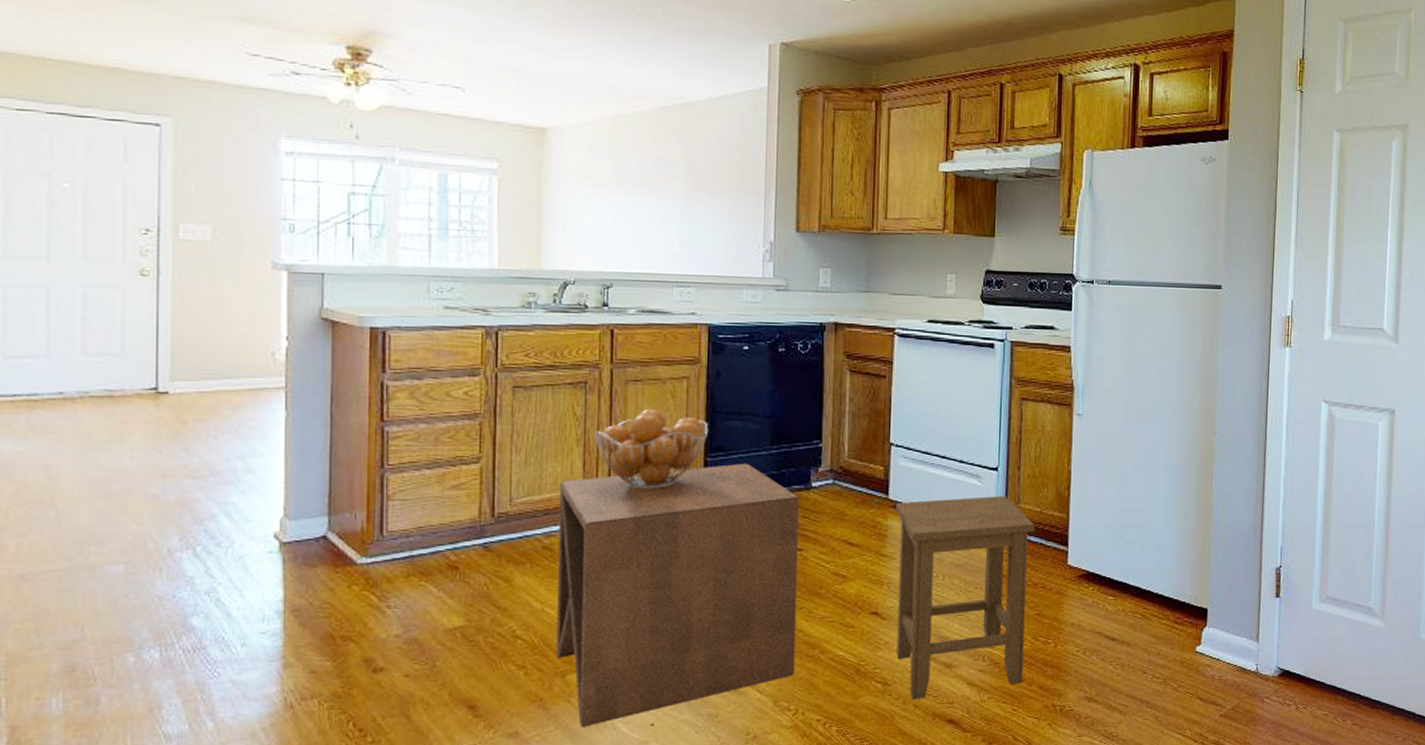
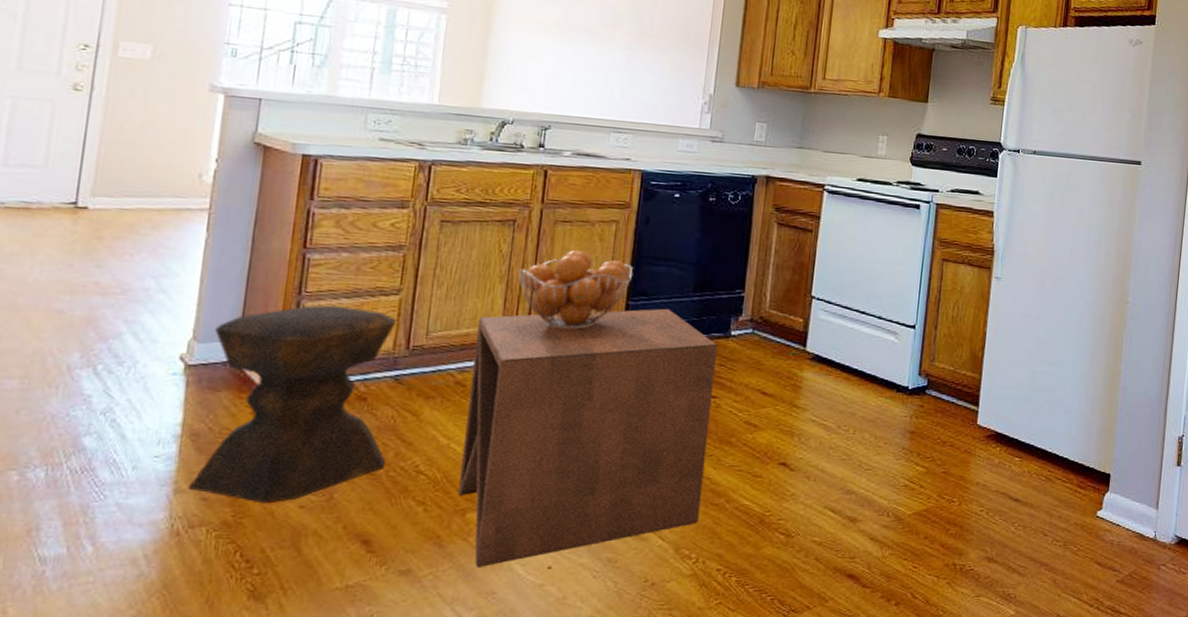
stool: none [297,477,482,674] -> present [189,305,397,504]
stool: present [895,495,1035,699] -> none [802,353,948,553]

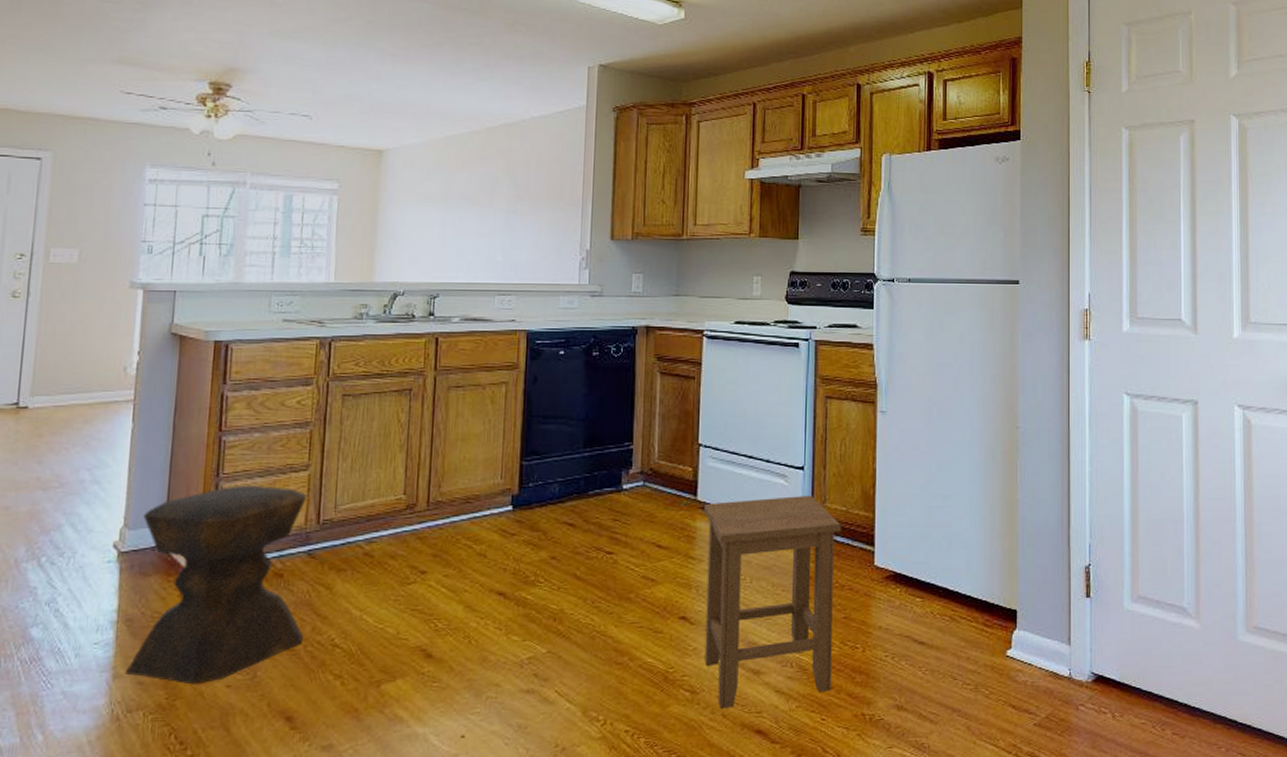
side table: present [458,308,718,567] -> none [372,466,611,739]
fruit basket: present [519,249,633,330] -> none [417,413,525,494]
stool: none [802,353,948,553] -> present [704,495,841,709]

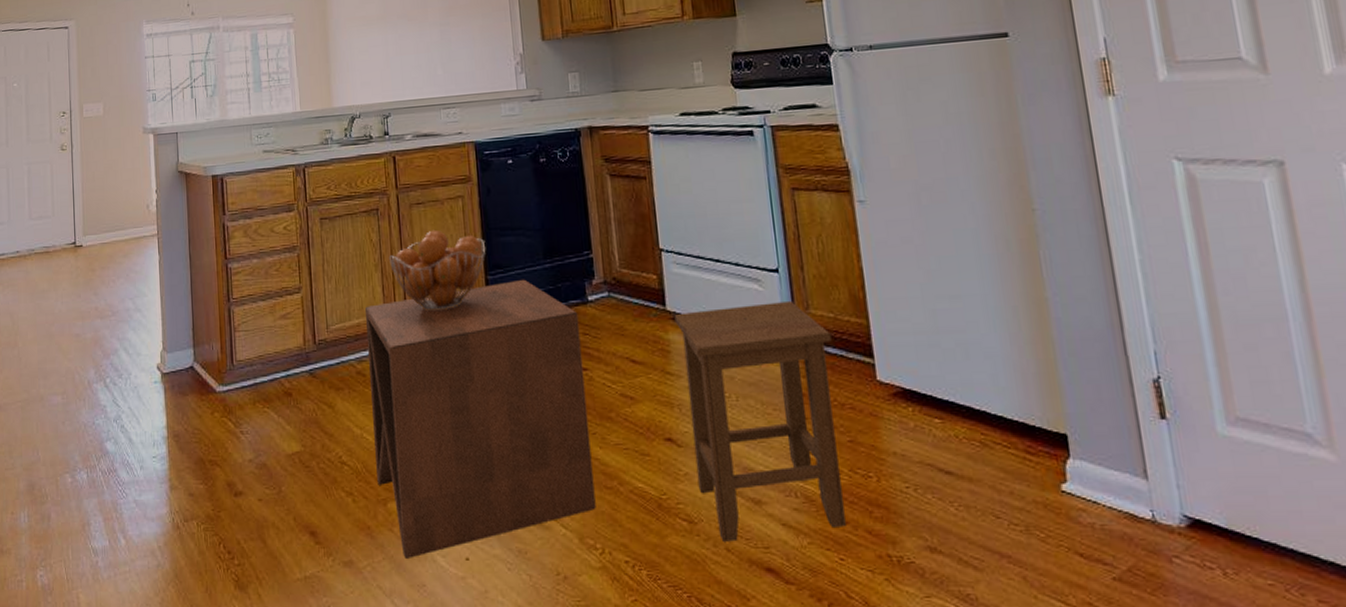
stool: present [126,485,308,685] -> none [176,308,315,498]
side table: none [372,466,611,739] -> present [364,279,596,558]
fruit basket: none [417,413,525,494] -> present [389,229,486,312]

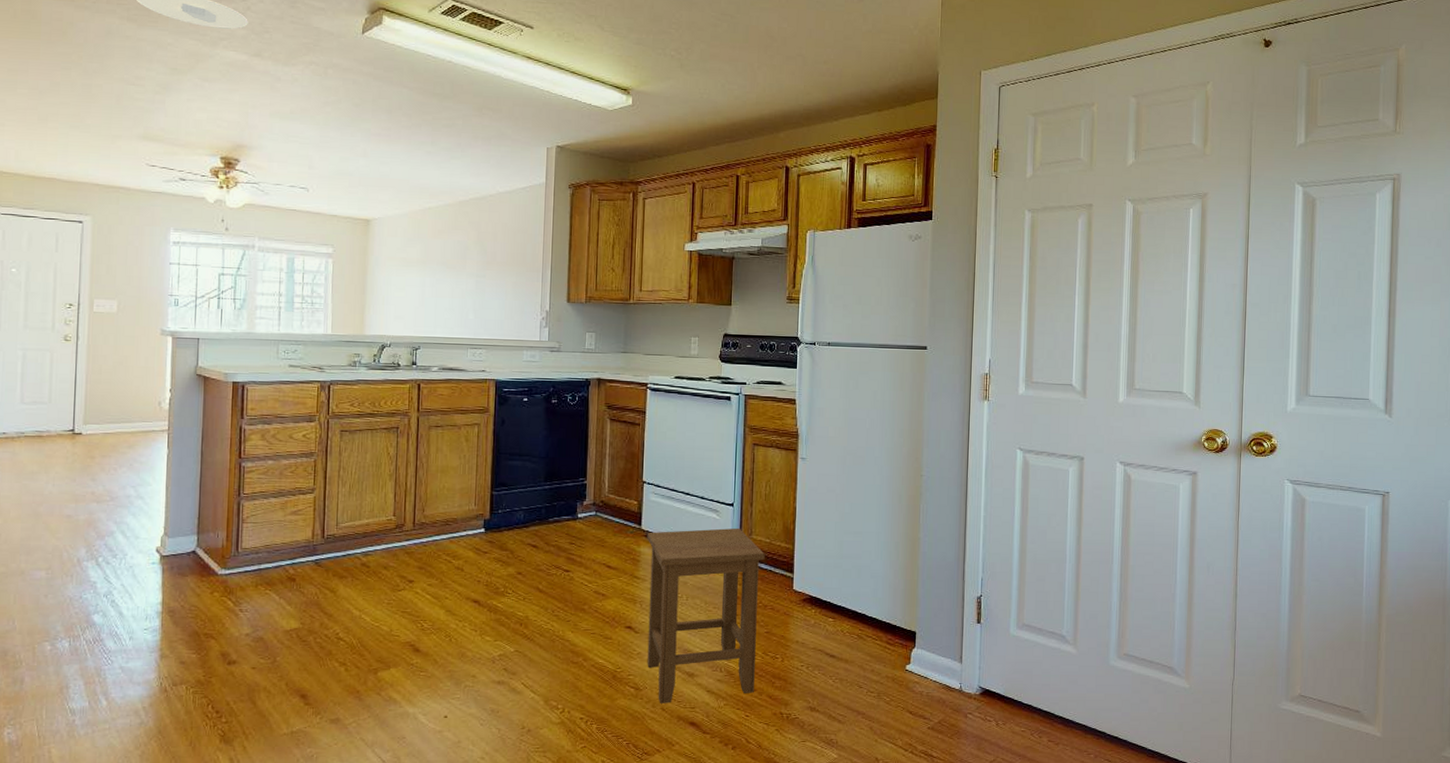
side table: present [364,279,596,558] -> none [370,496,568,716]
fruit basket: present [389,229,486,312] -> none [404,449,495,518]

